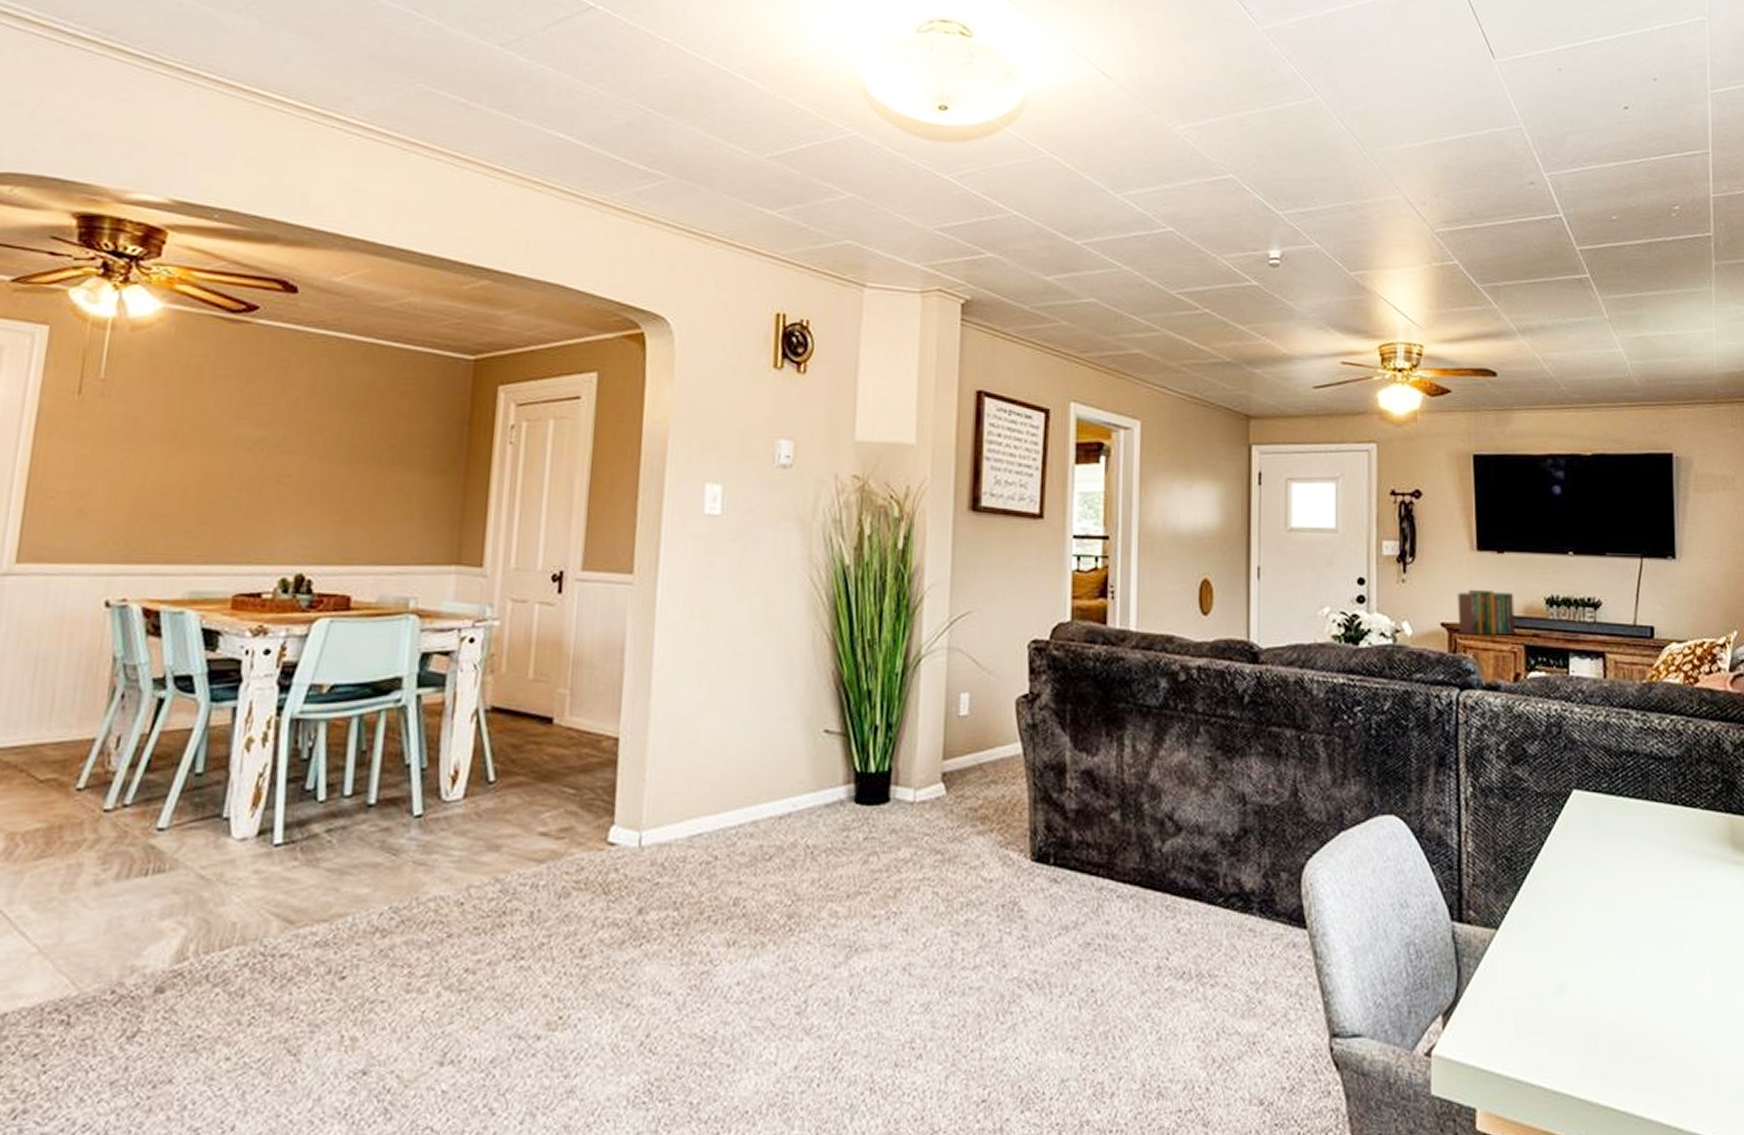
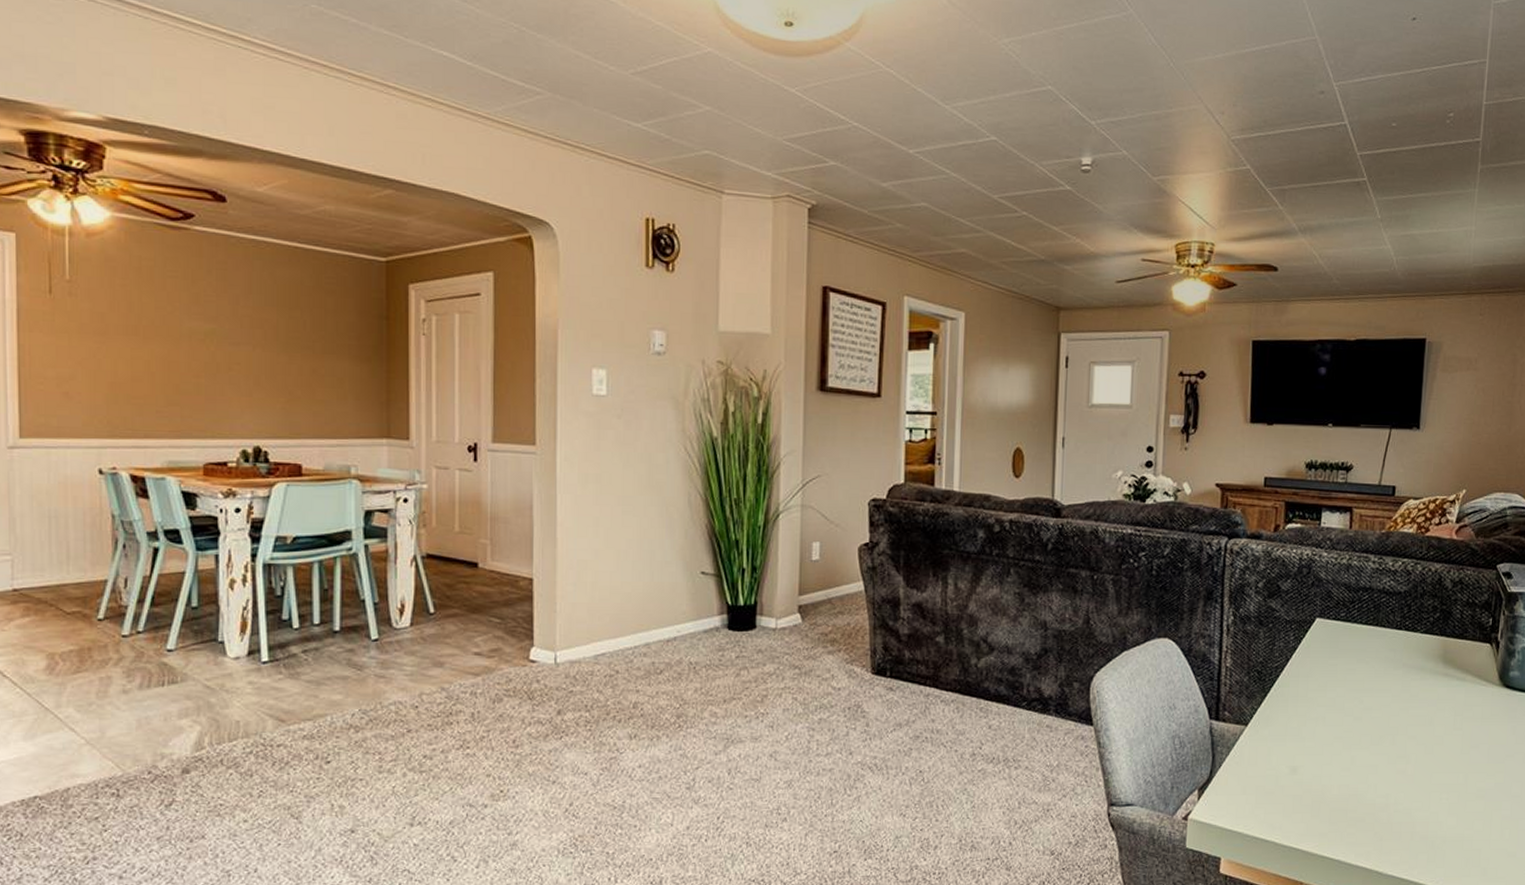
books: present [1457,589,1516,636] -> none [1230,455,1279,494]

